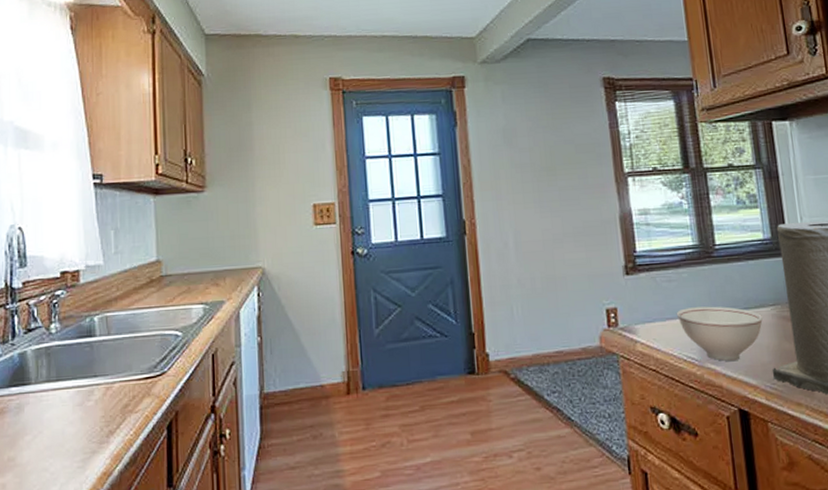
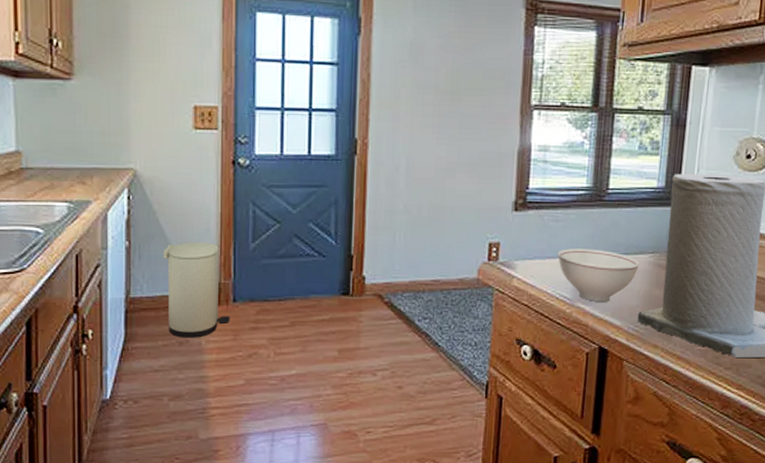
pedal bin: none [292,331,361,431] -> present [163,242,230,338]

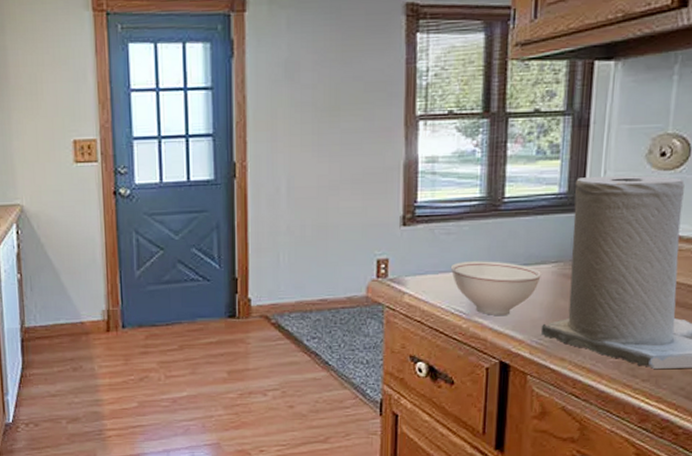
pedal bin: present [163,242,230,338] -> none [53,271,121,364]

